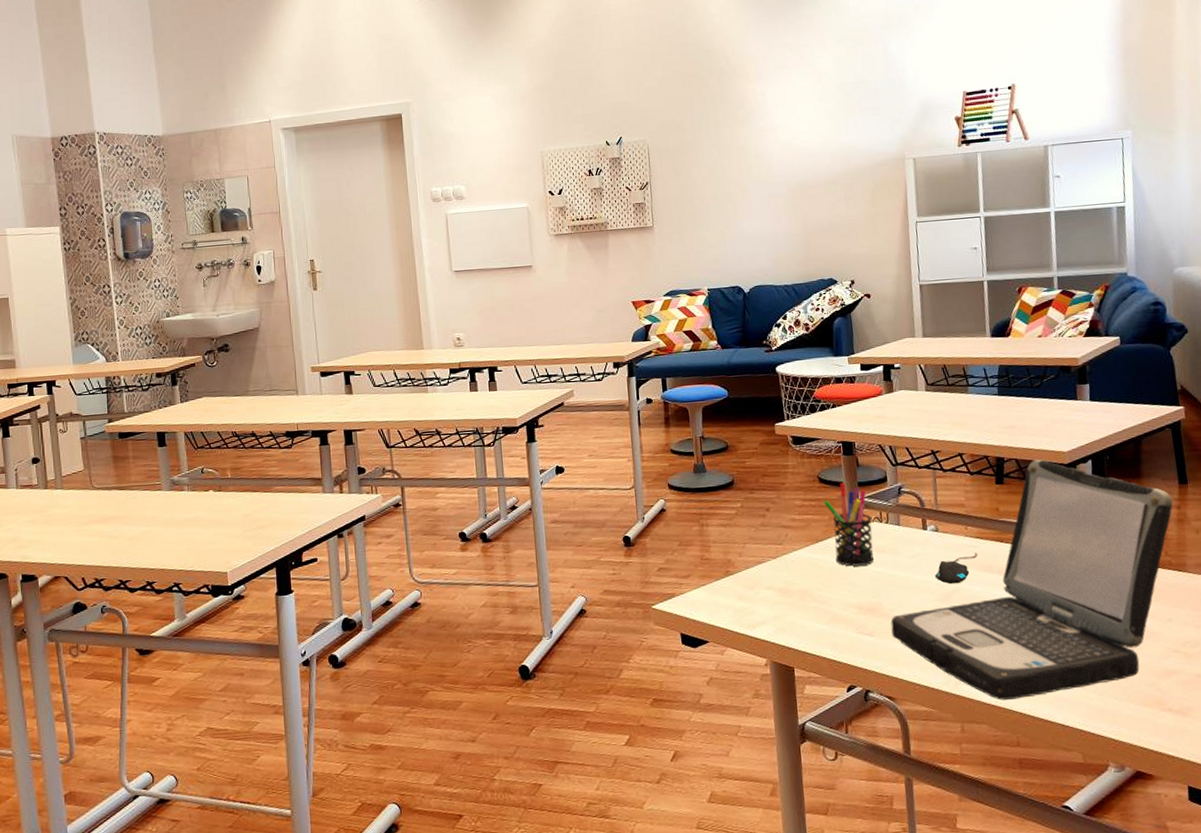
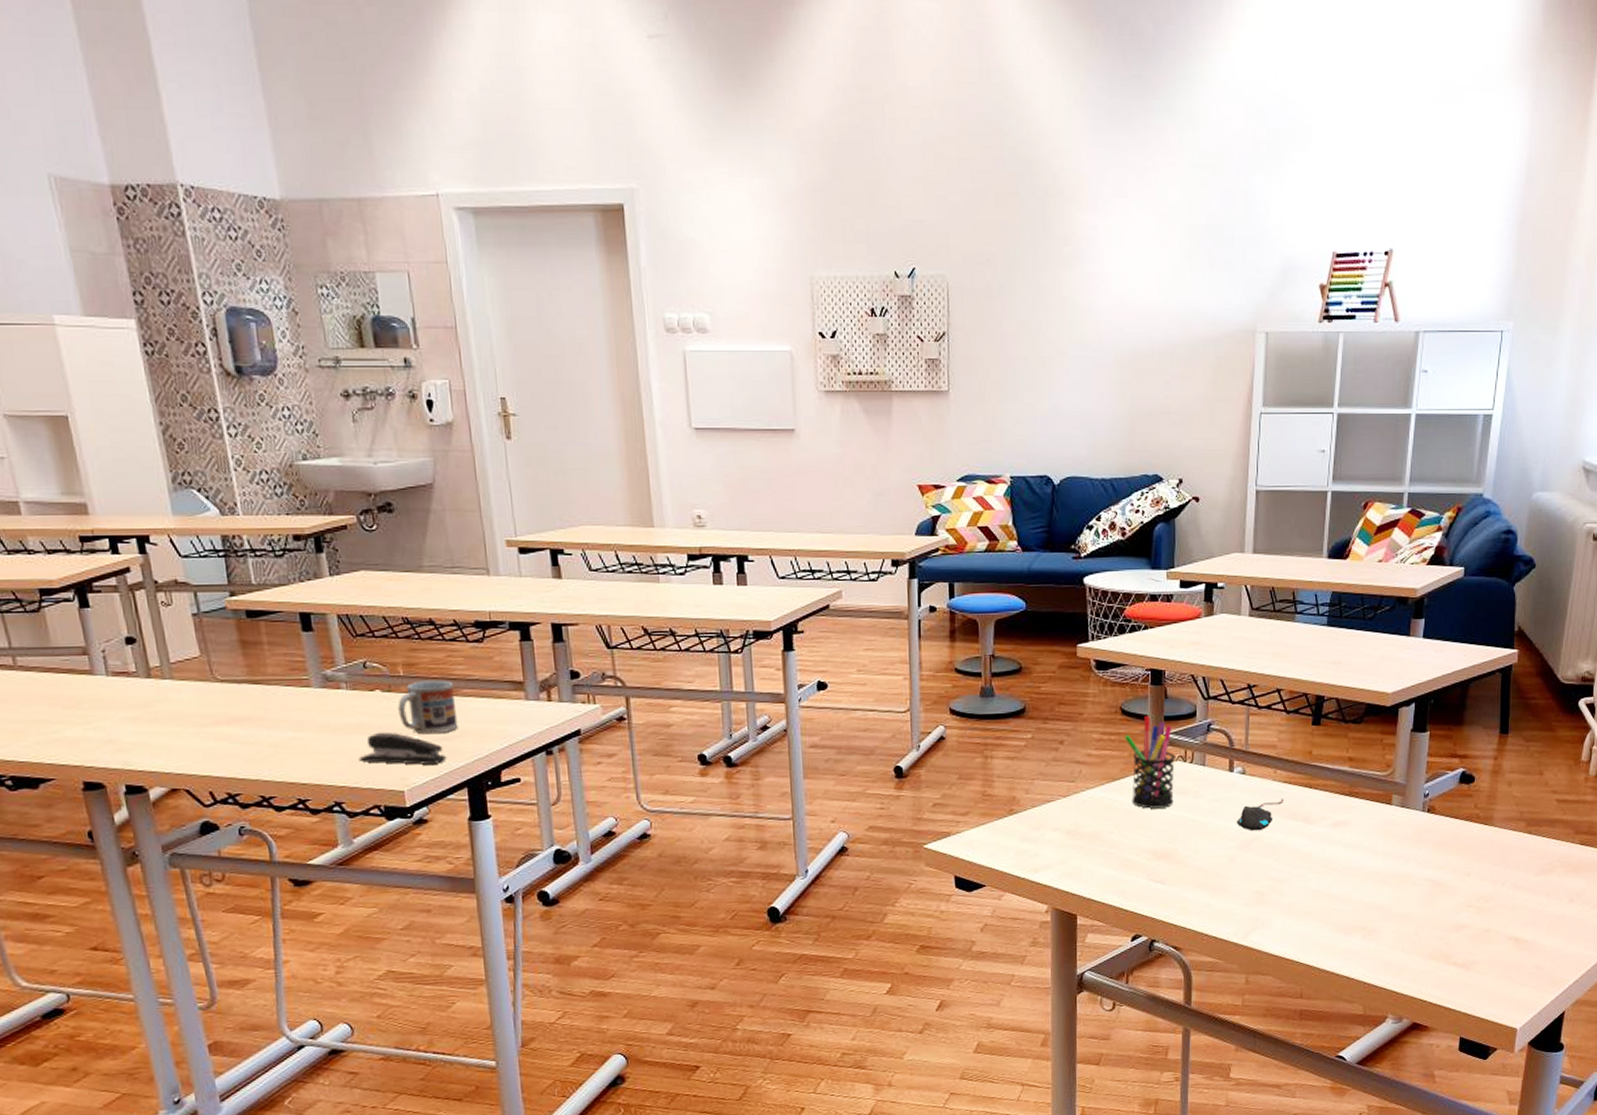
stapler: none [194,524,261,550] -> present [358,732,447,766]
cup: none [225,480,271,525] -> present [398,680,458,735]
laptop: present [891,460,1173,700] -> none [1184,701,1491,952]

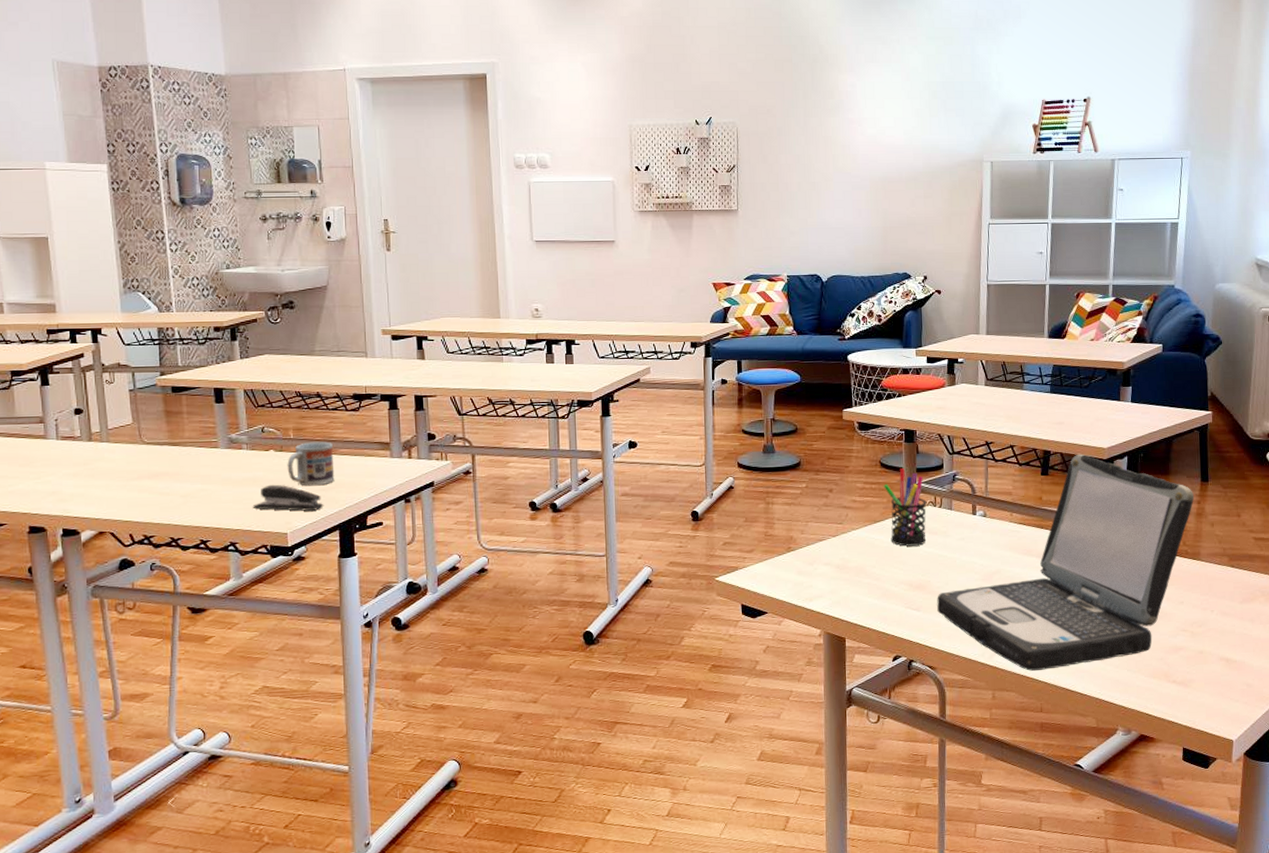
laptop: none [1184,701,1491,952] -> present [937,455,1195,671]
mouse: present [1236,798,1284,831] -> none [979,537,1020,566]

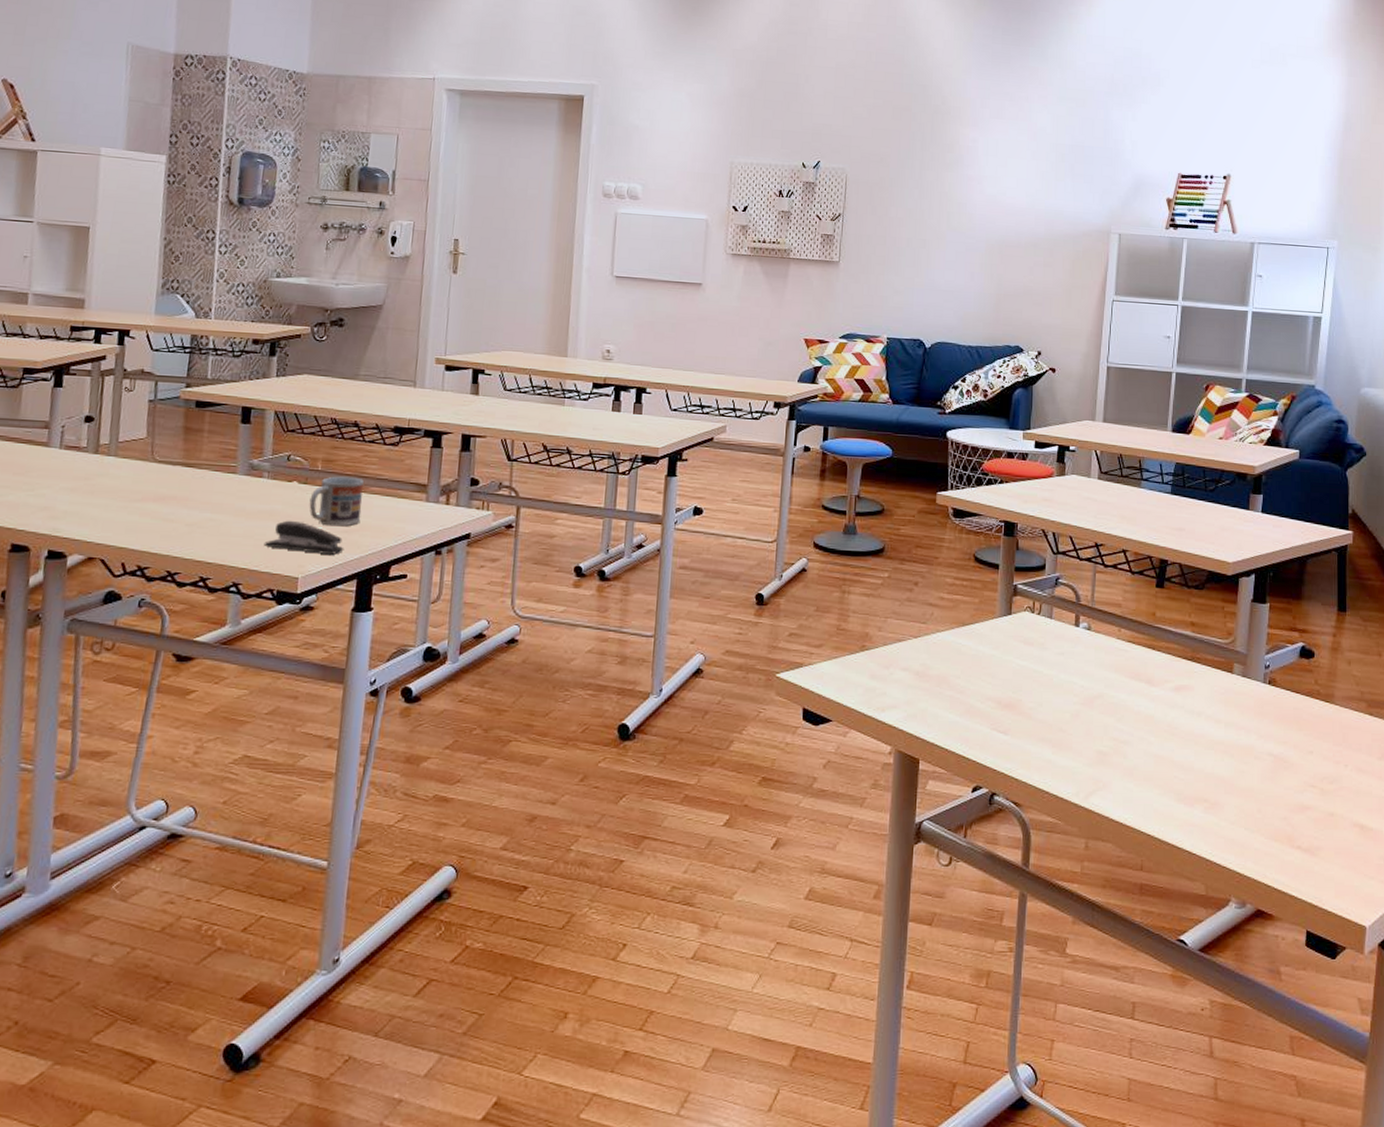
pen holder: present [883,468,927,547] -> none [975,565,1025,657]
laptop: present [937,455,1195,671] -> none [1028,567,1330,819]

